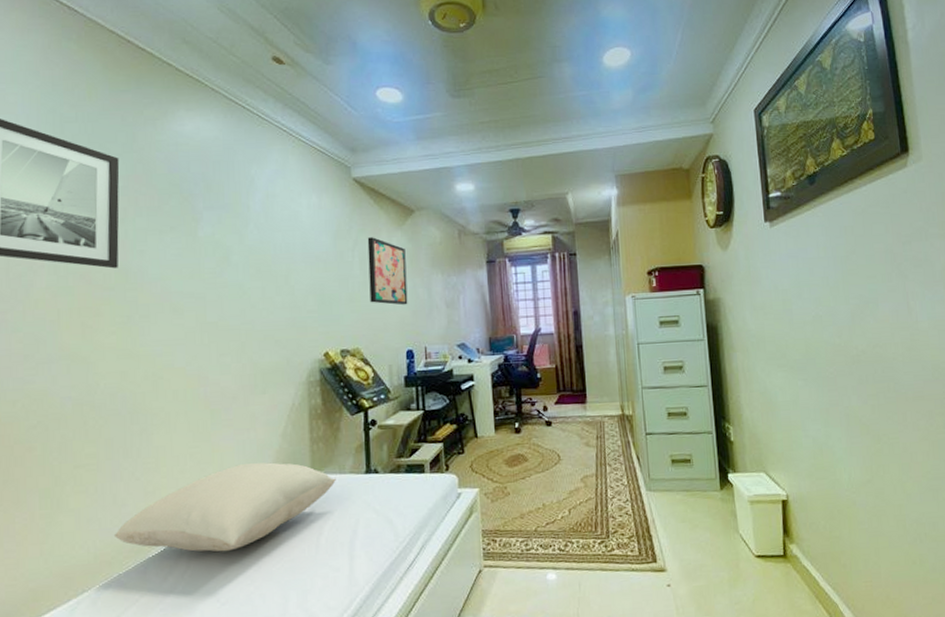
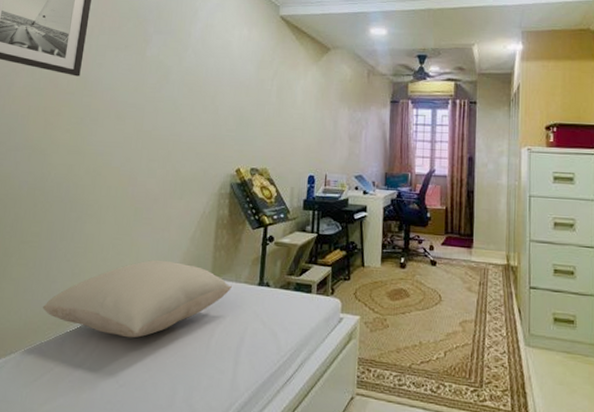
wall art: present [367,237,408,305] -> none [282,69,318,134]

